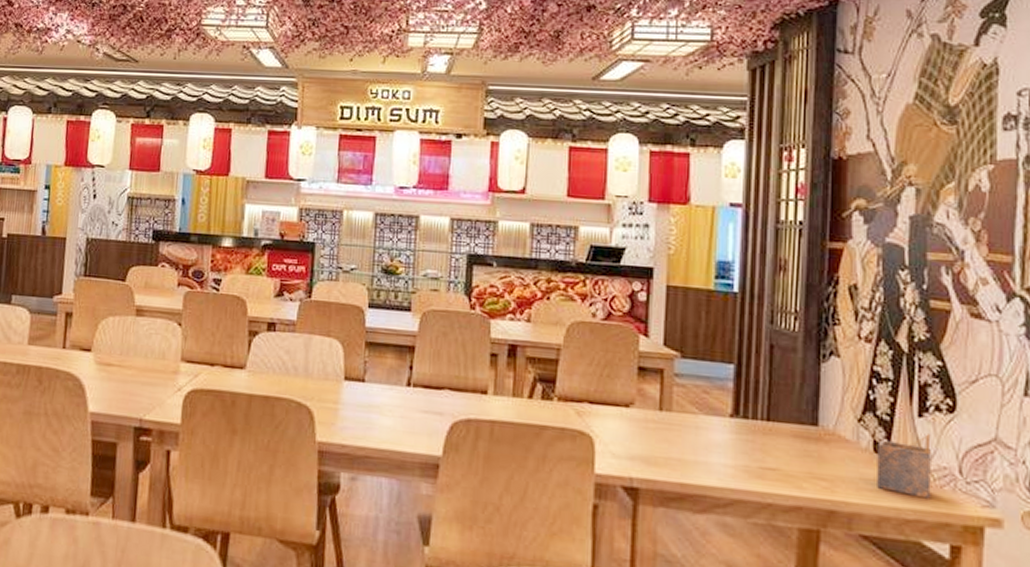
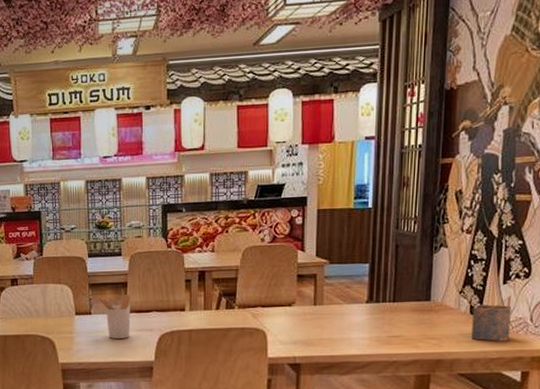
utensil holder: none [375,361,419,420] -> present [98,294,131,339]

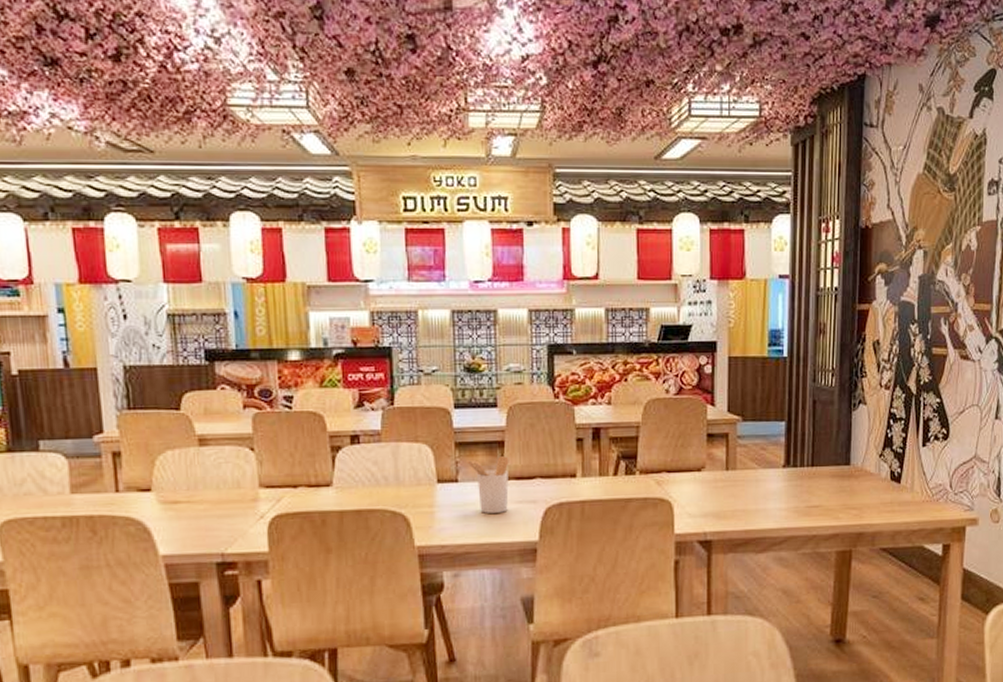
napkin holder: present [471,294,512,342] -> none [893,458,931,511]

